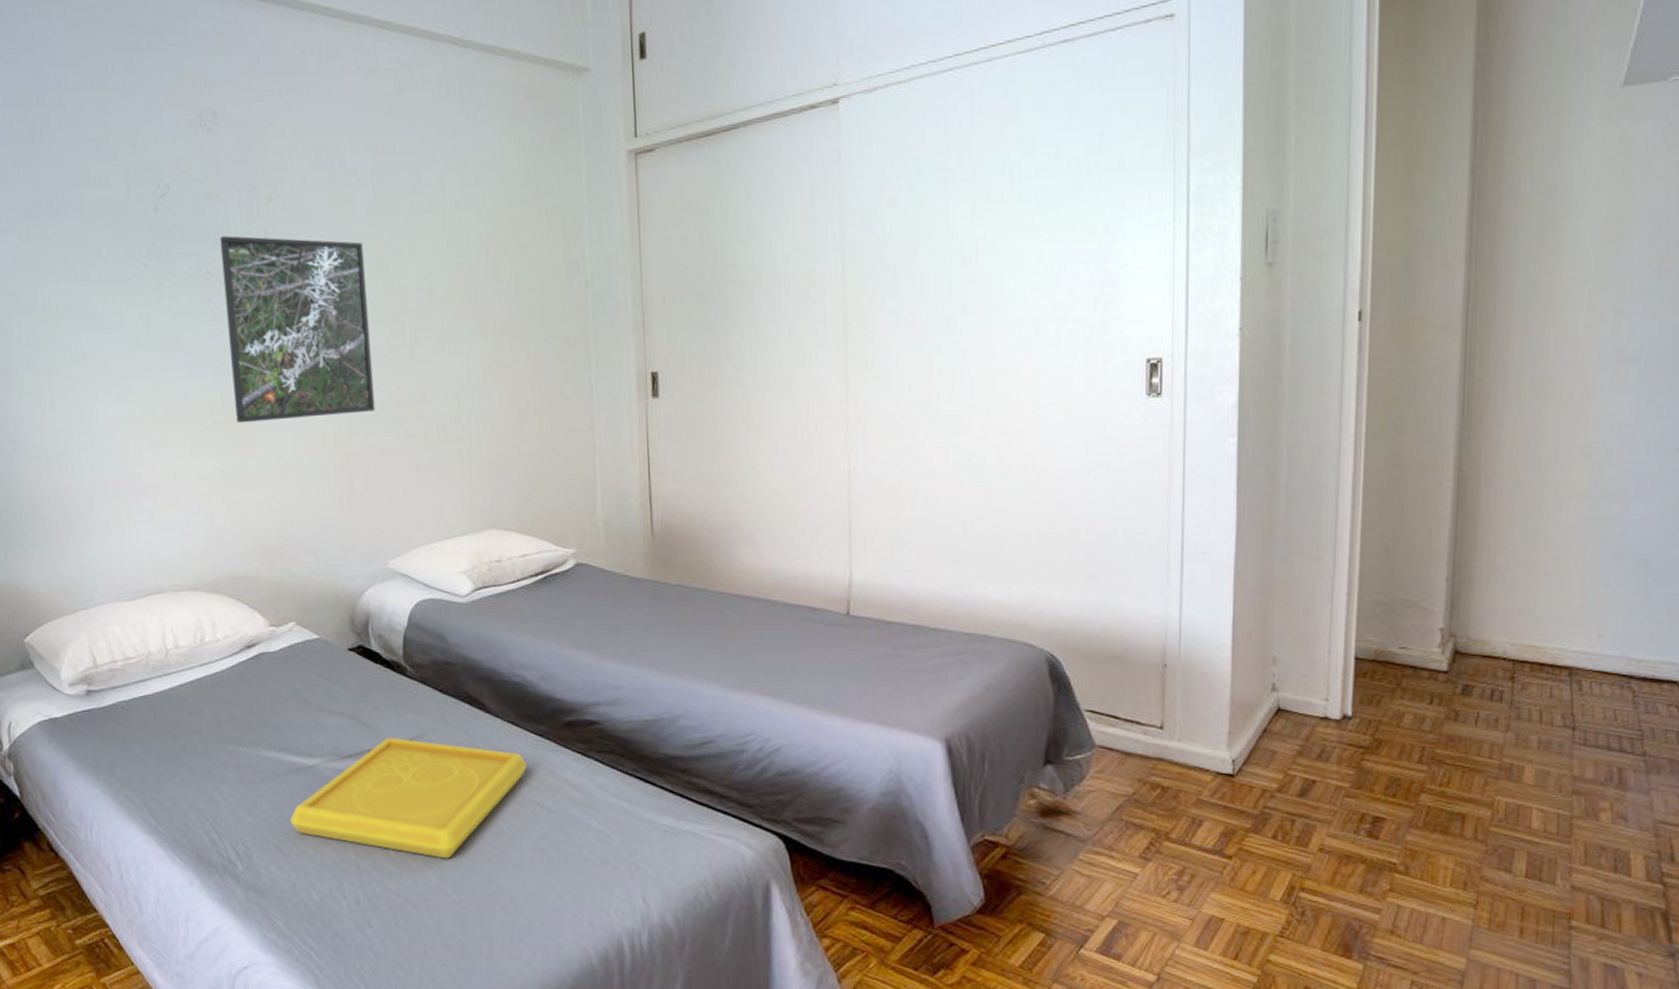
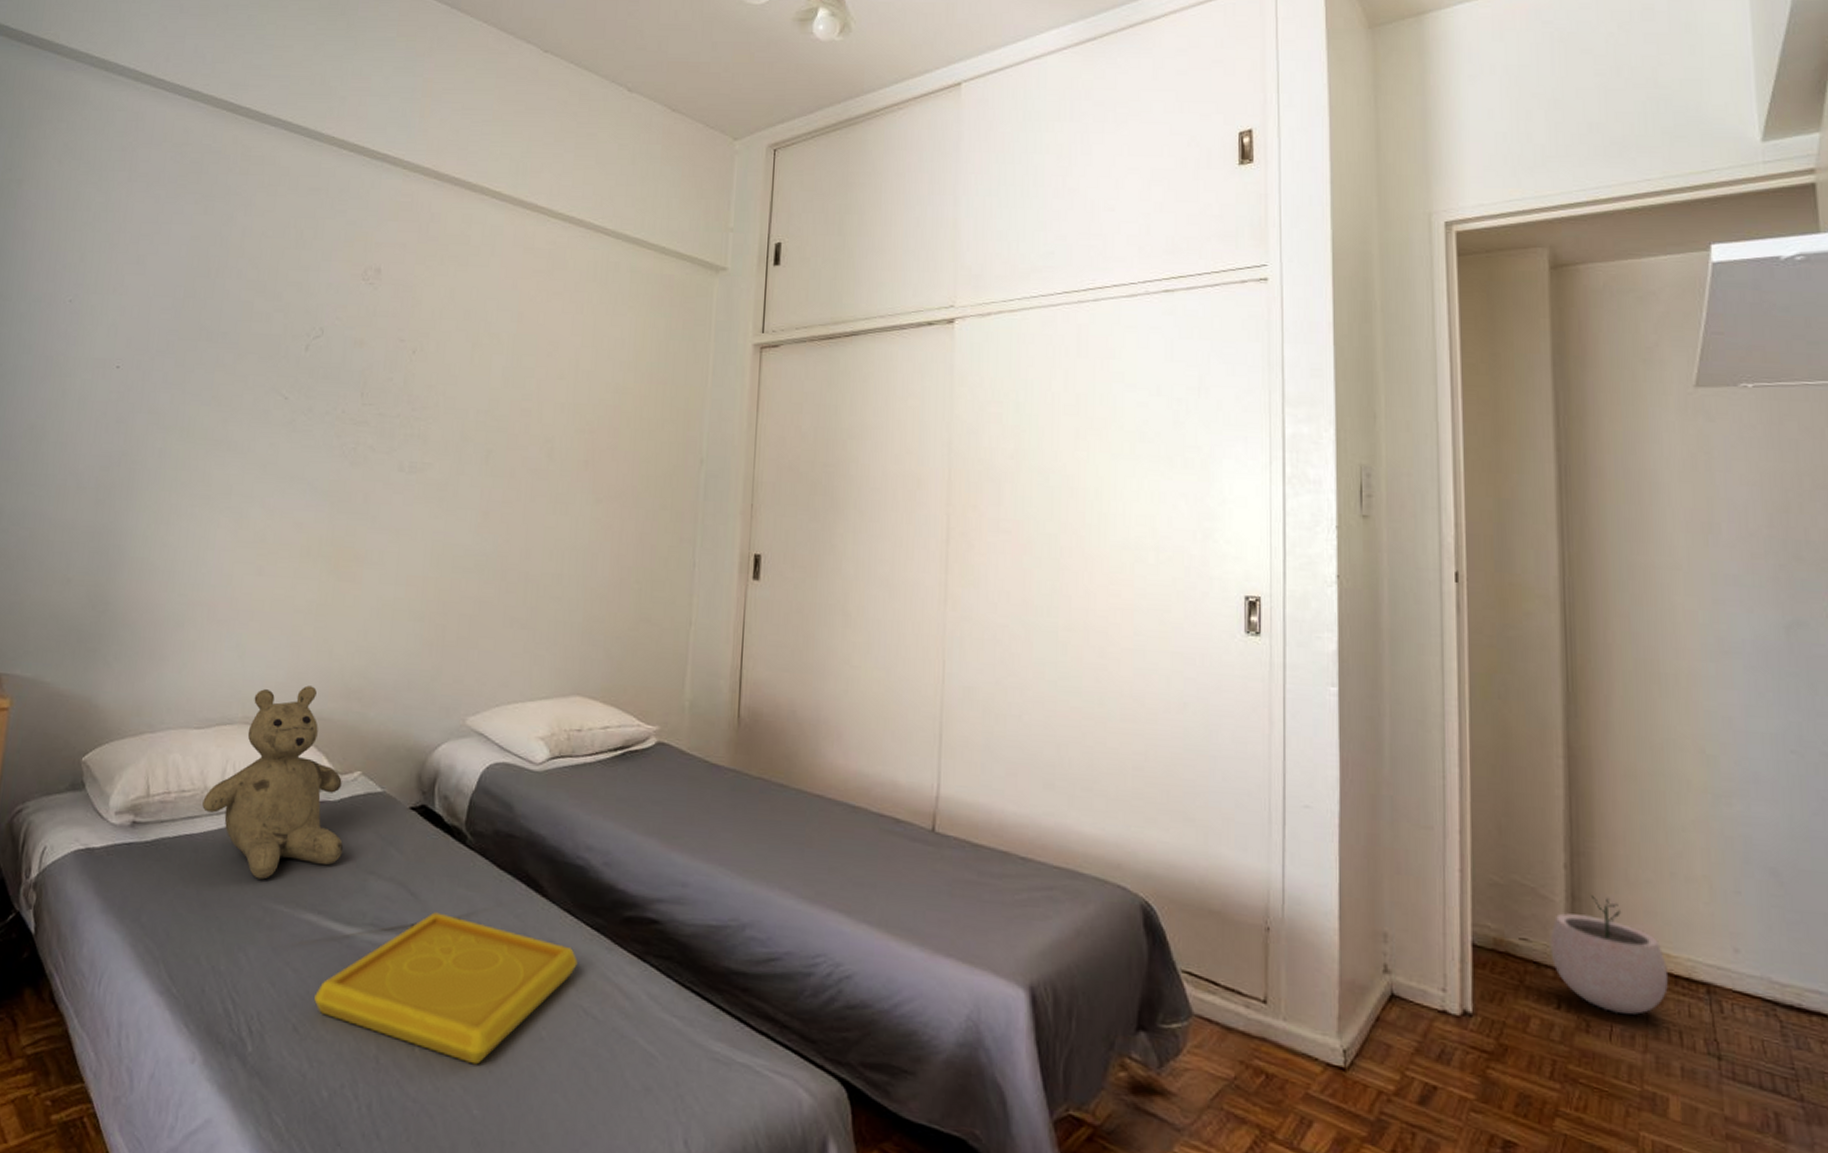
teddy bear: none [149,549,292,727] -> present [202,685,344,880]
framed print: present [219,236,376,423] -> none [343,380,494,562]
plant pot: none [1427,602,1535,701] -> present [1550,895,1669,1015]

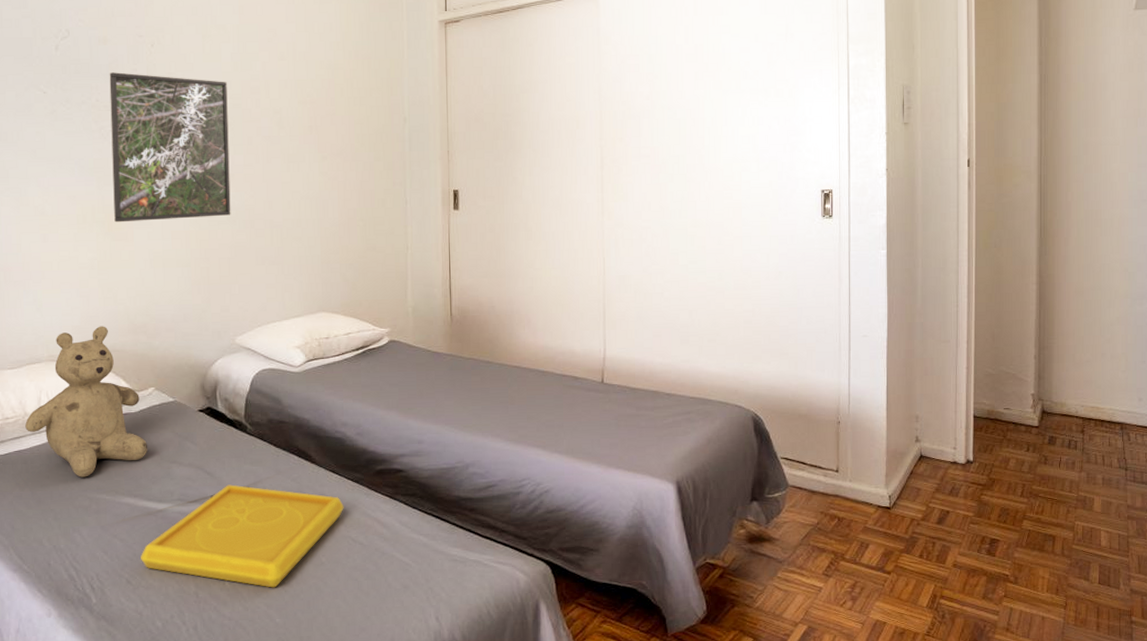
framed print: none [343,380,494,562] -> present [109,72,231,223]
plant pot: present [1550,895,1669,1015] -> none [1024,374,1098,449]

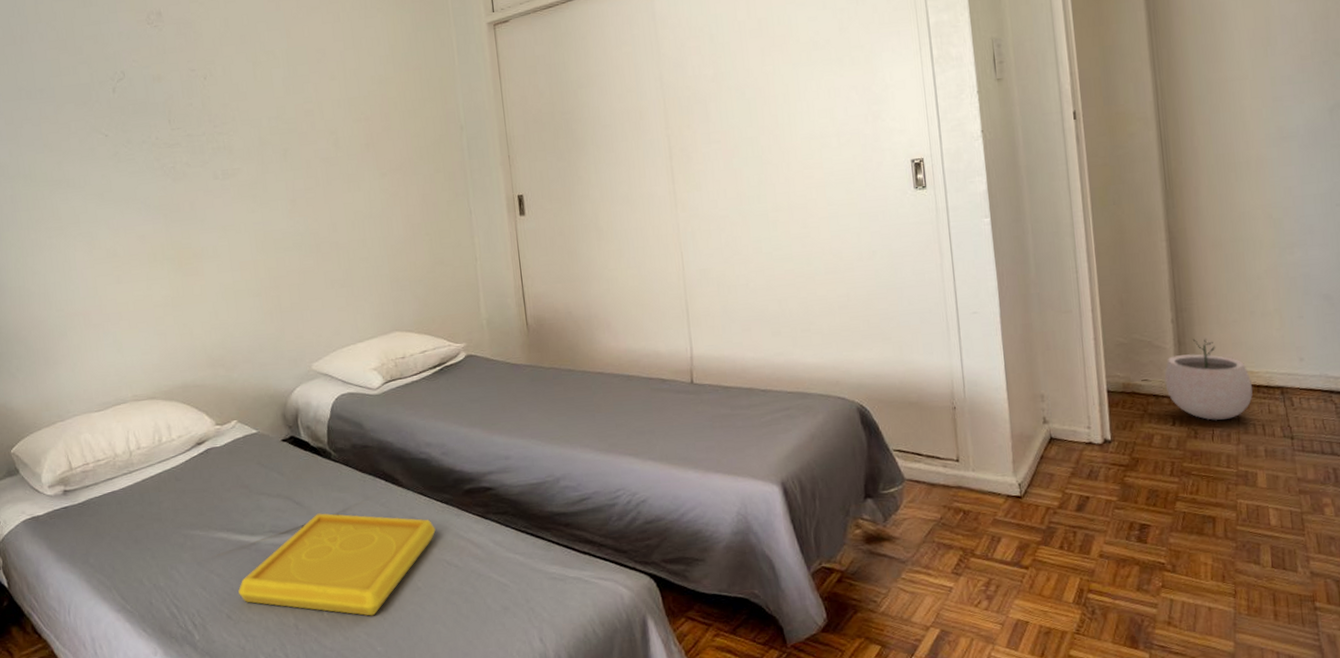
teddy bear: present [25,326,148,478] -> none [116,362,236,515]
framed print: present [109,72,231,223] -> none [166,107,297,258]
plant pot: none [1024,374,1098,449] -> present [1164,339,1253,420]

